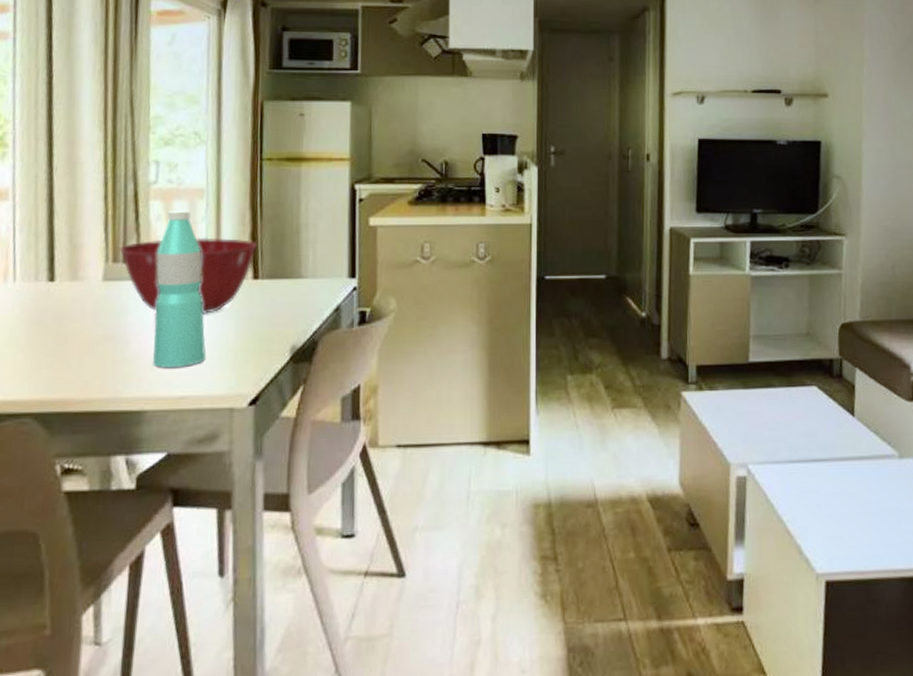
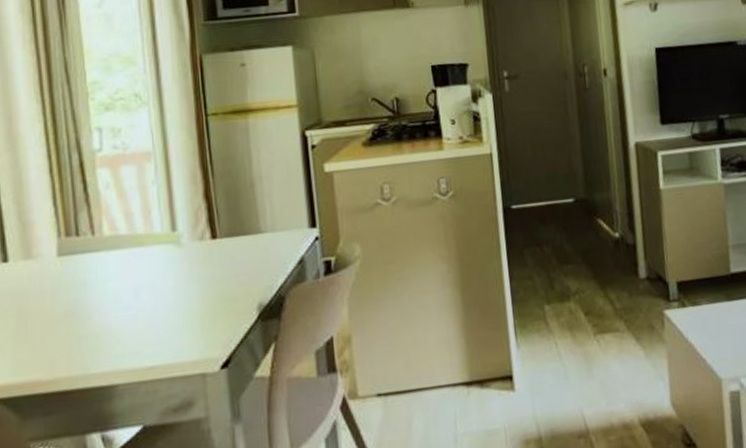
mixing bowl: present [119,237,257,314] -> none [71,199,212,282]
water bottle: present [153,210,206,367] -> none [110,175,171,339]

